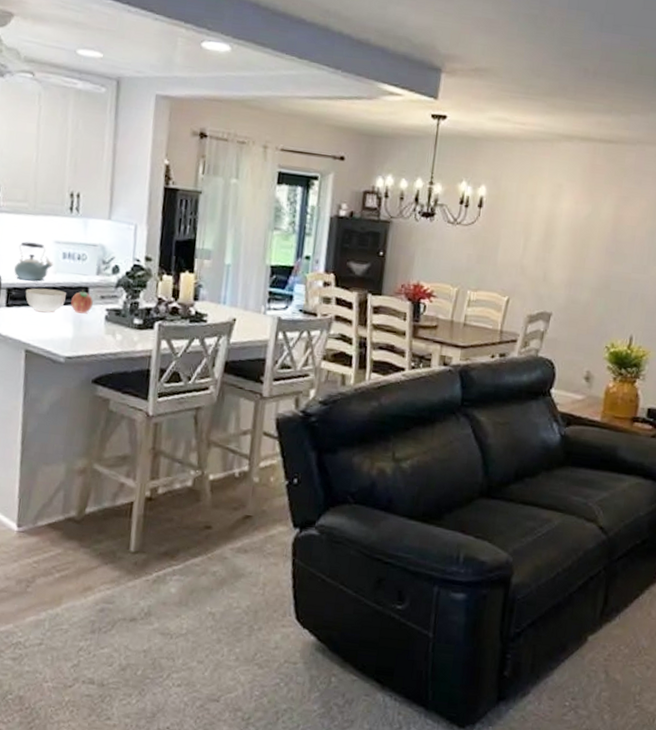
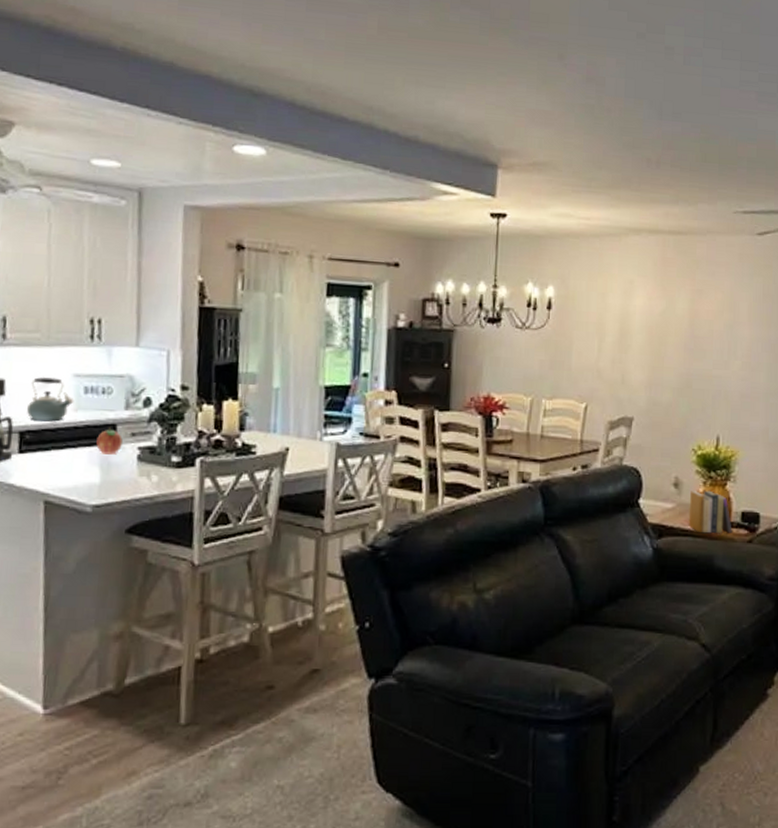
bowl: present [25,288,67,313] -> none [41,429,92,457]
books: none [596,385,638,427] -> present [688,490,732,534]

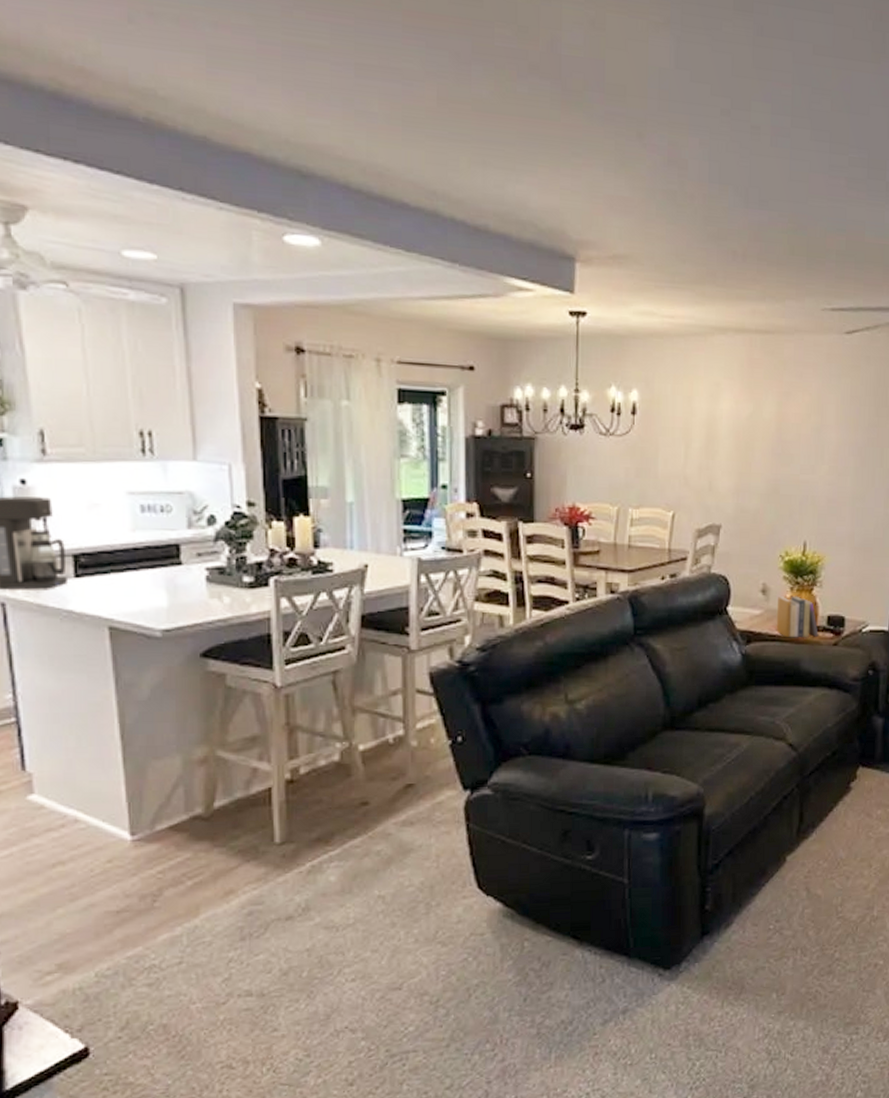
kettle: present [26,376,74,422] -> none [78,494,131,543]
fruit: present [96,427,123,455] -> none [160,547,188,576]

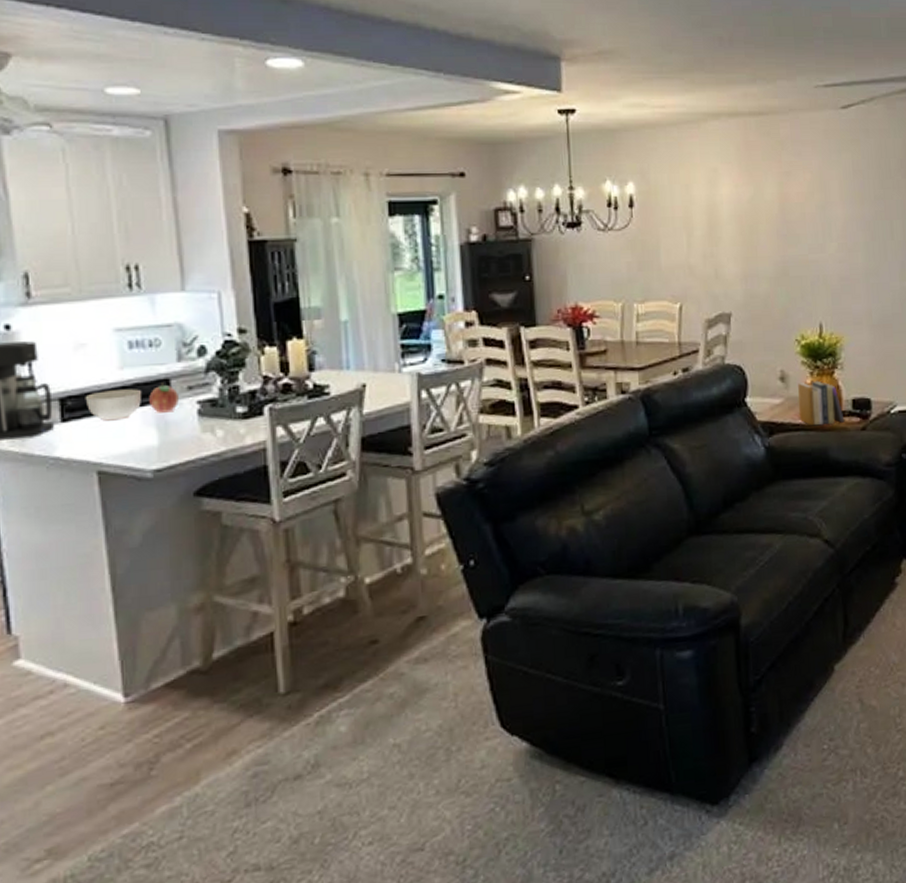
bowl: none [97,551,153,580] -> present [85,389,142,421]
fruit: none [160,547,188,576] -> present [149,383,179,413]

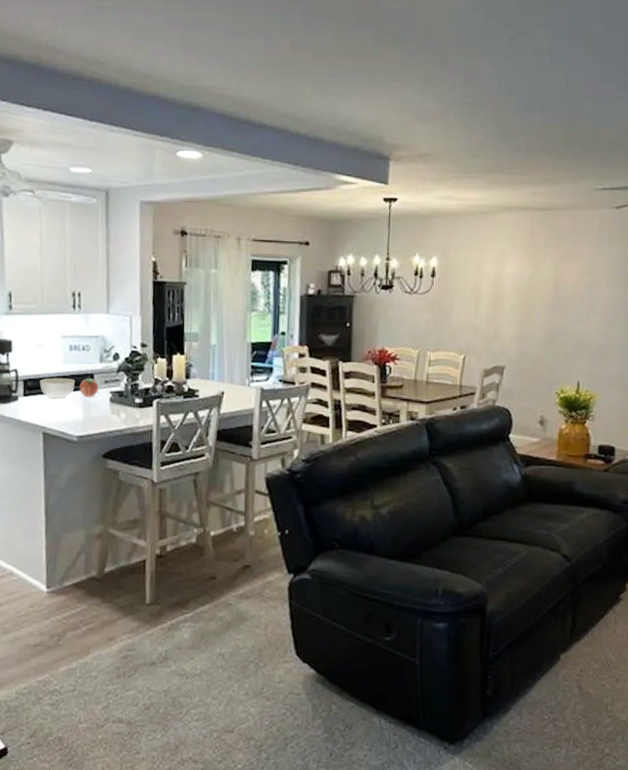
books: present [798,380,845,426] -> none [552,427,591,464]

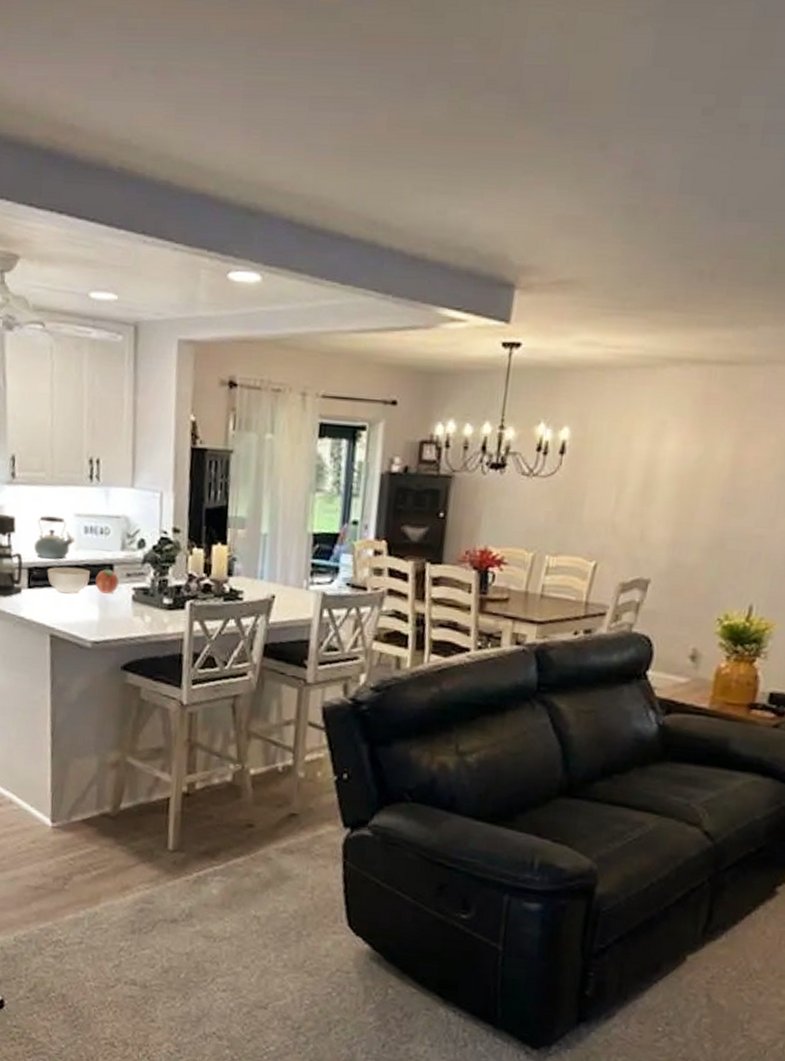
kettle: none [28,337,62,372] -> present [33,515,76,559]

